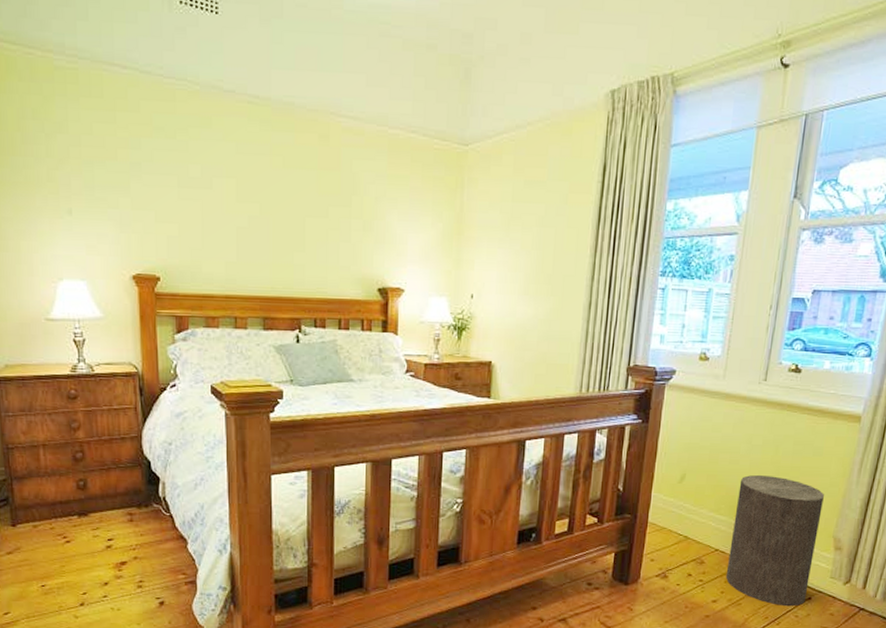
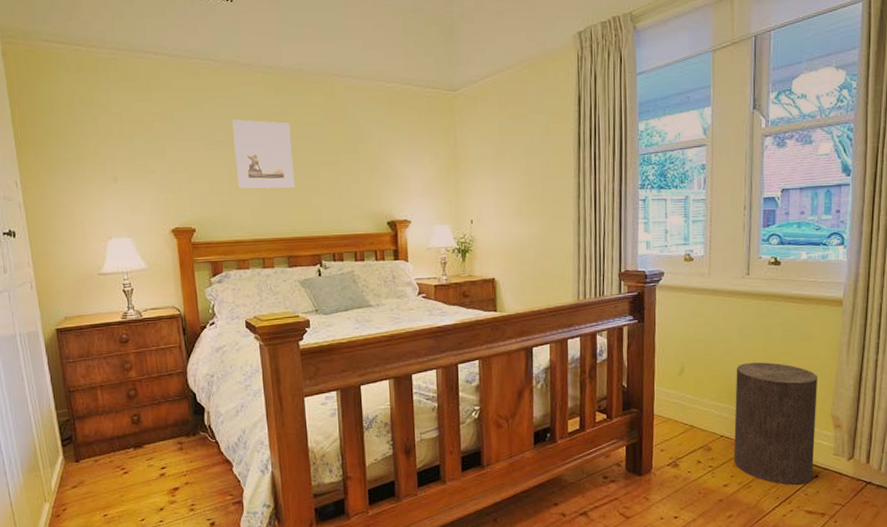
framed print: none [209,155,277,241] -> present [232,119,295,189]

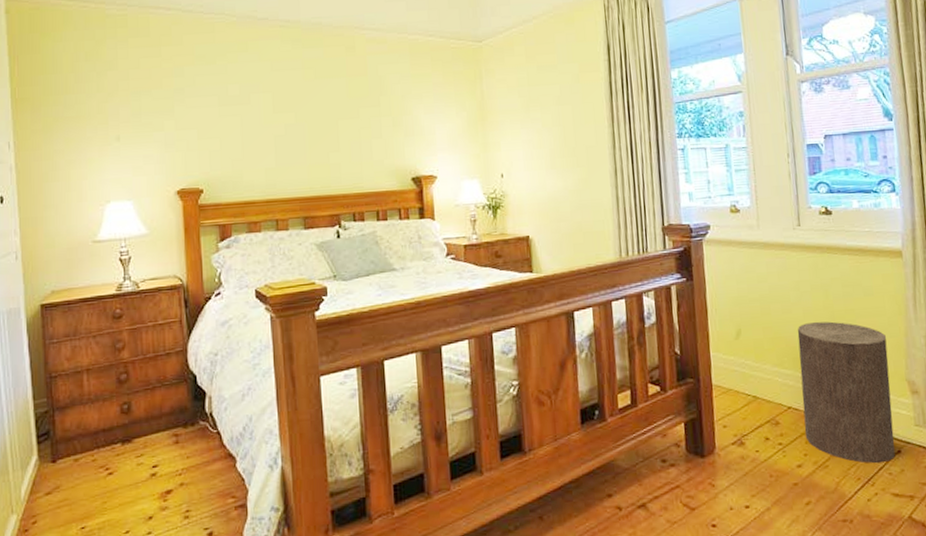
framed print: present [232,119,295,189] -> none [247,74,312,146]

